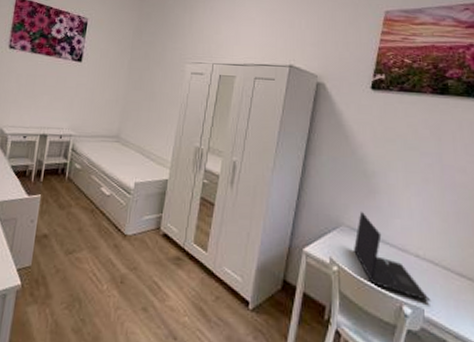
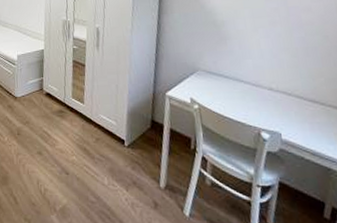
laptop: present [353,212,431,302] -> none [210,57,287,126]

